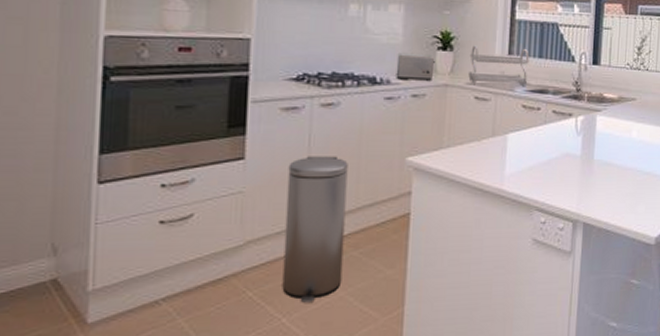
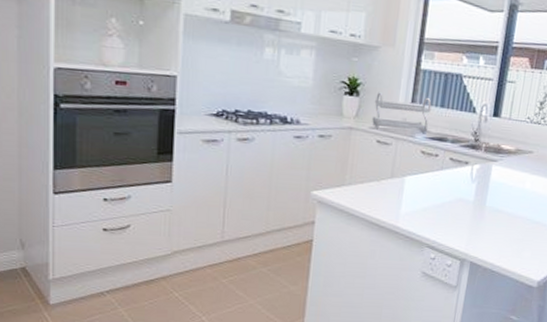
pedal bin: present [282,156,348,303] -> none [202,184,260,306]
toaster: present [396,52,435,81] -> none [305,95,342,123]

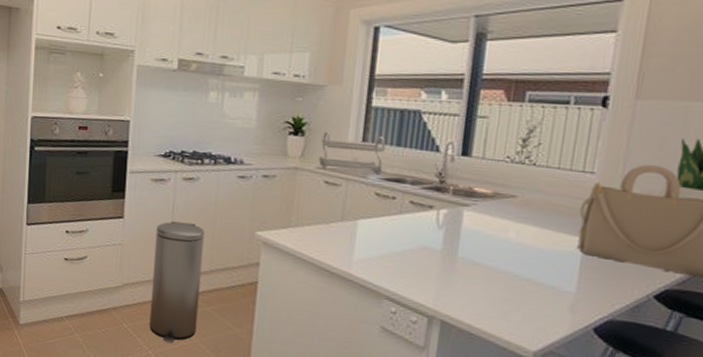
pedal bin: none [202,184,260,306] -> present [149,221,205,343]

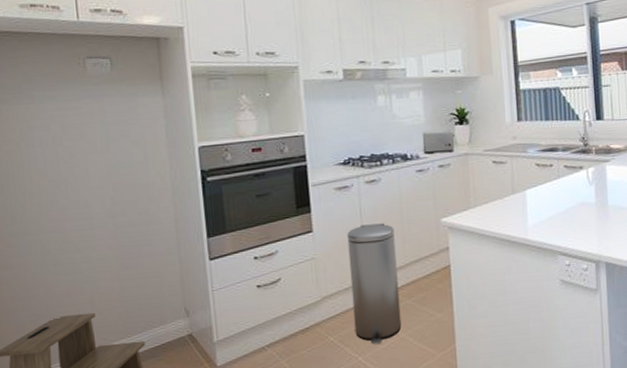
toaster: none [249,136,286,164] -> present [422,129,455,154]
dish rack: present [319,131,386,175] -> none [483,113,538,150]

